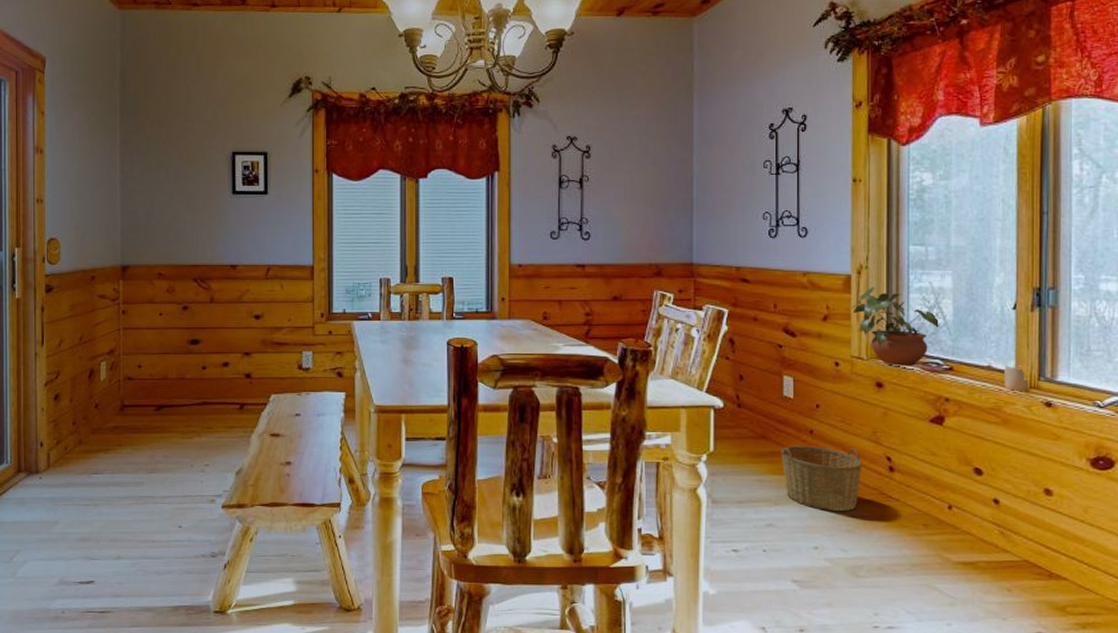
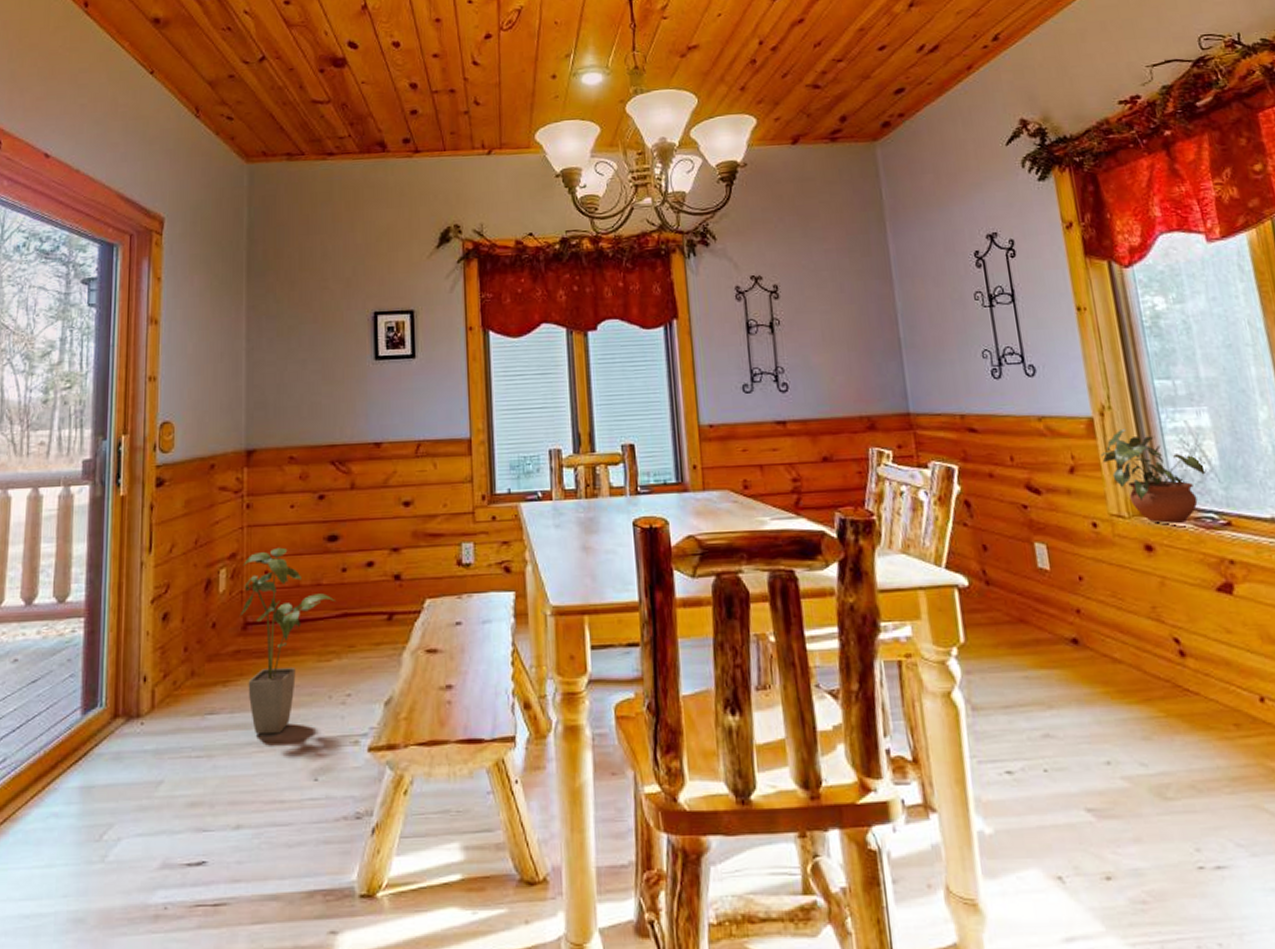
house plant: none [117,347,197,491] -> present [239,547,335,735]
basket: present [781,446,862,512] -> none [1045,629,1149,714]

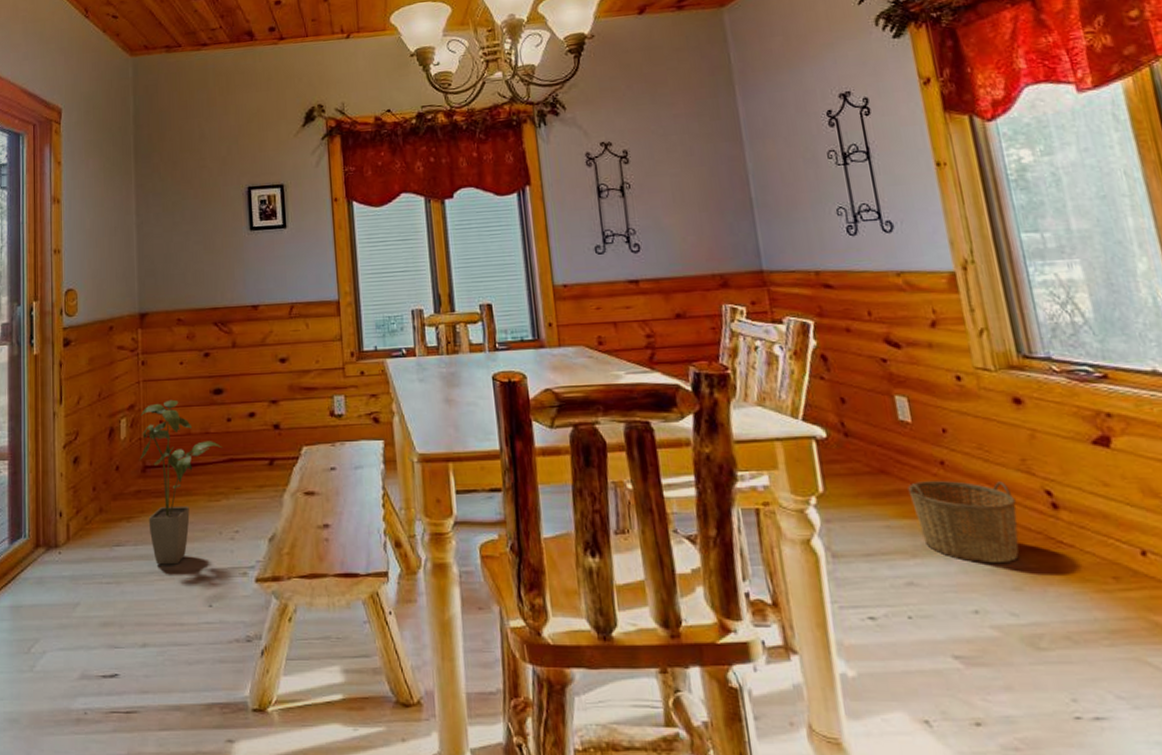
basket: none [1045,629,1149,714] -> present [907,481,1020,564]
potted plant: present [1100,428,1207,524] -> none [963,282,1080,377]

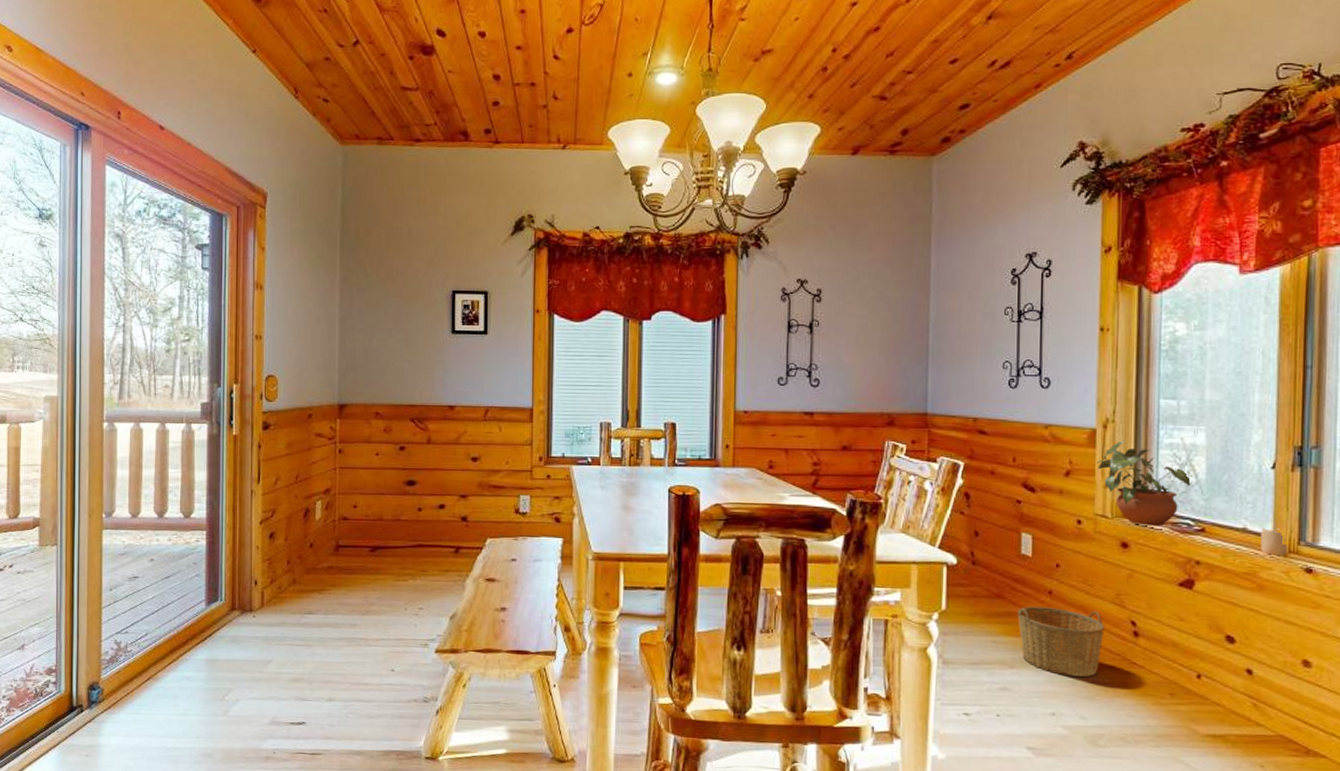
house plant: present [139,399,222,565] -> none [332,487,412,633]
potted plant: none [963,282,1080,377] -> present [1096,440,1193,526]

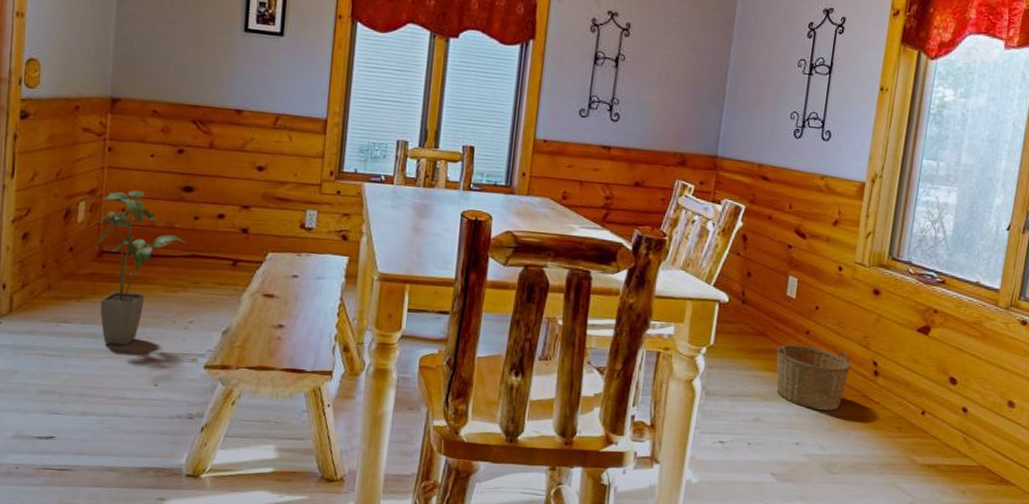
house plant: none [332,487,412,633] -> present [96,190,186,346]
potted plant: present [1096,440,1193,526] -> none [861,195,941,276]
candle: present [1261,520,1288,556] -> none [988,276,1011,309]

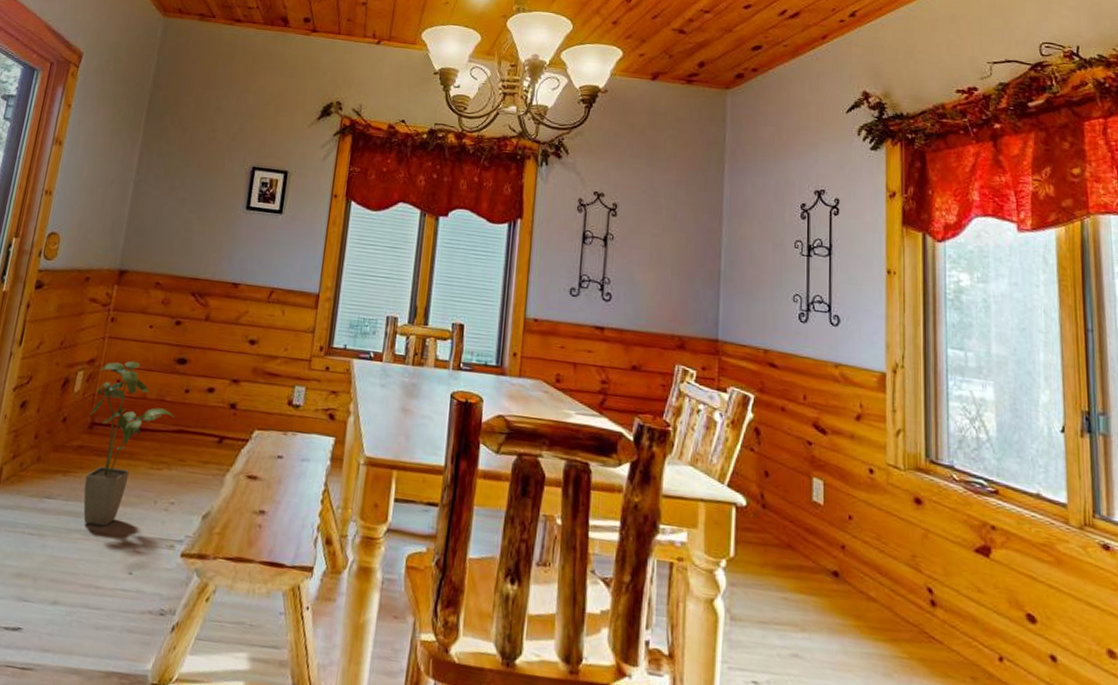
basket: present [776,344,851,411] -> none [809,561,900,650]

